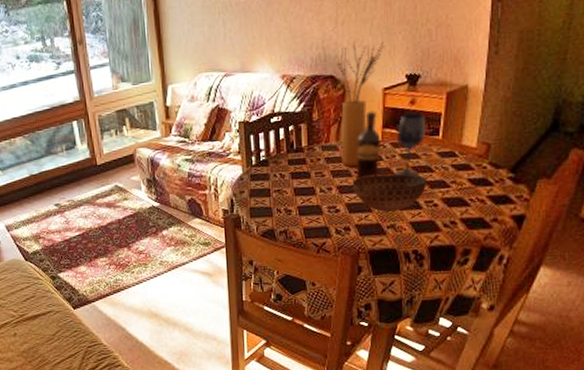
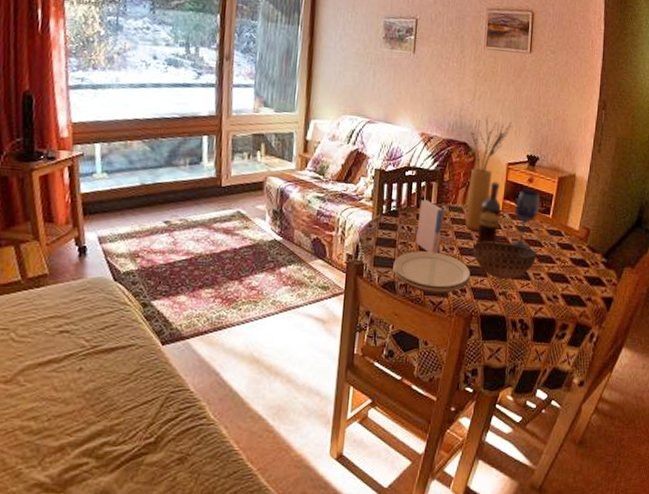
plate: none [270,194,353,236] -> present [393,251,471,294]
book: none [290,143,317,197] -> present [416,199,444,254]

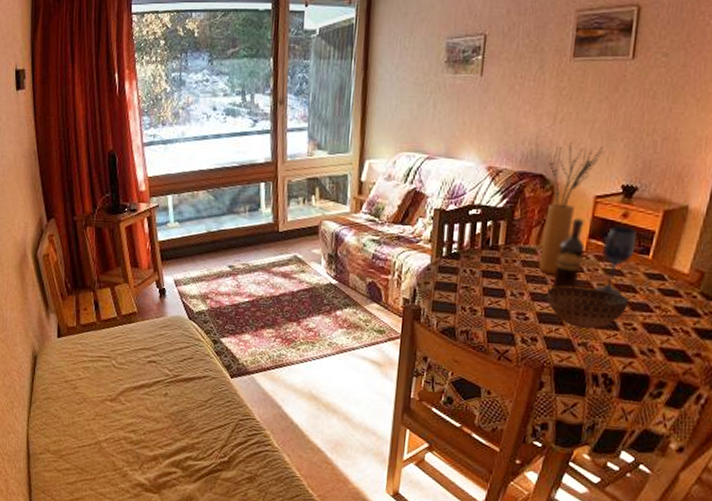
plate: present [393,251,471,294] -> none [453,296,543,342]
book: present [416,199,444,254] -> none [479,240,513,299]

